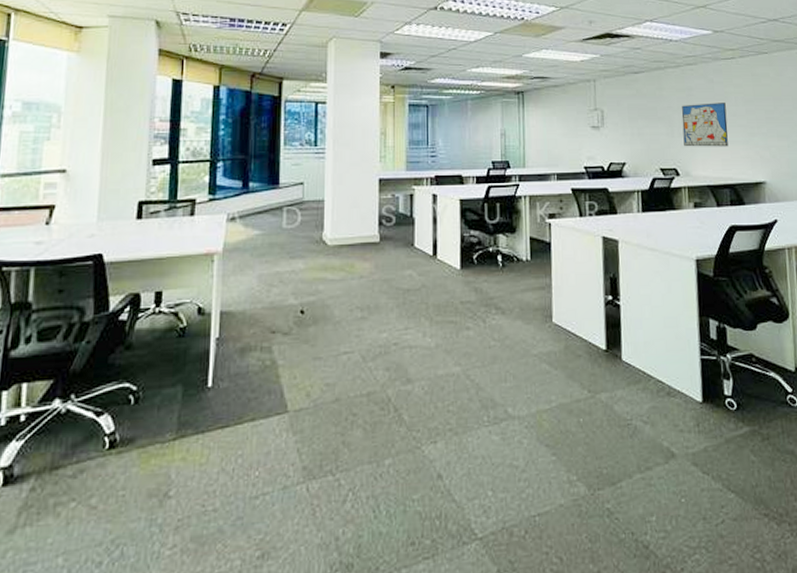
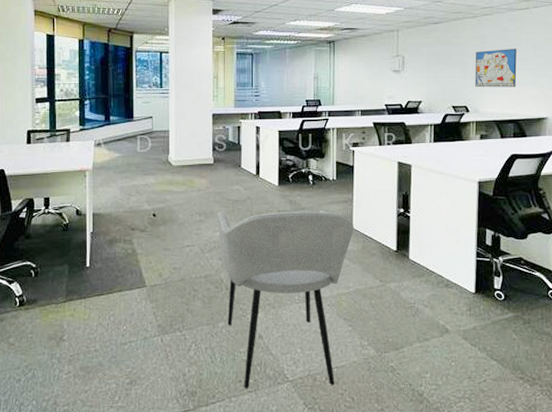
armchair: none [384,299,554,554] -> present [217,210,354,389]

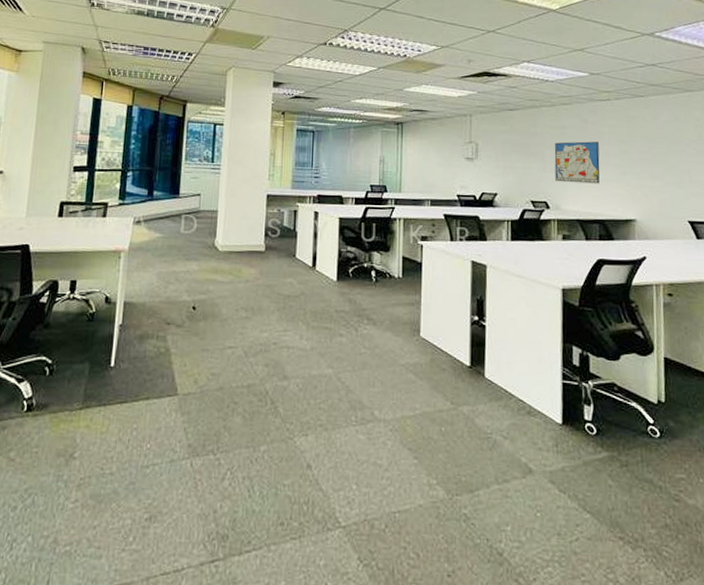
armchair: present [217,210,354,389] -> none [265,308,421,535]

